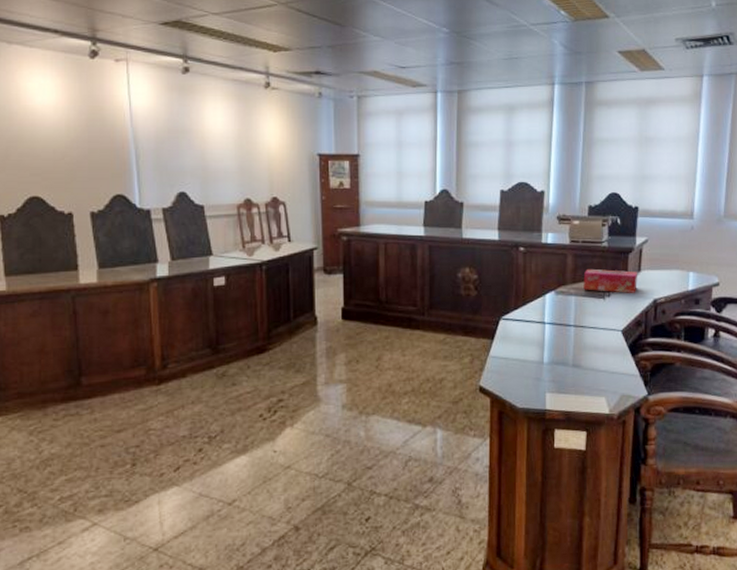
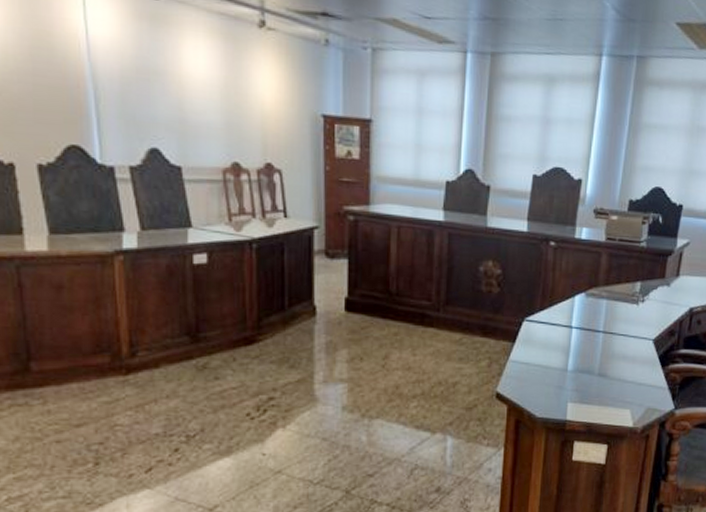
tissue box: present [583,268,637,293] -> none [616,270,675,300]

